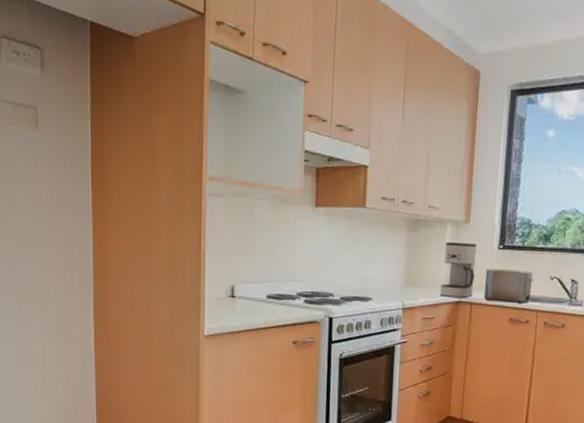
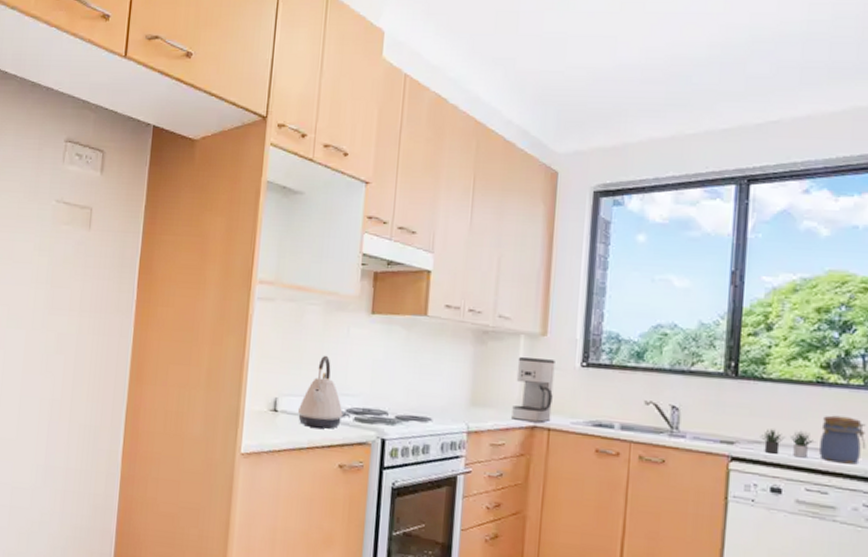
kettle: none [253,245,294,311] -> present [297,355,343,429]
toaster: present [483,269,534,304] -> none [563,389,624,432]

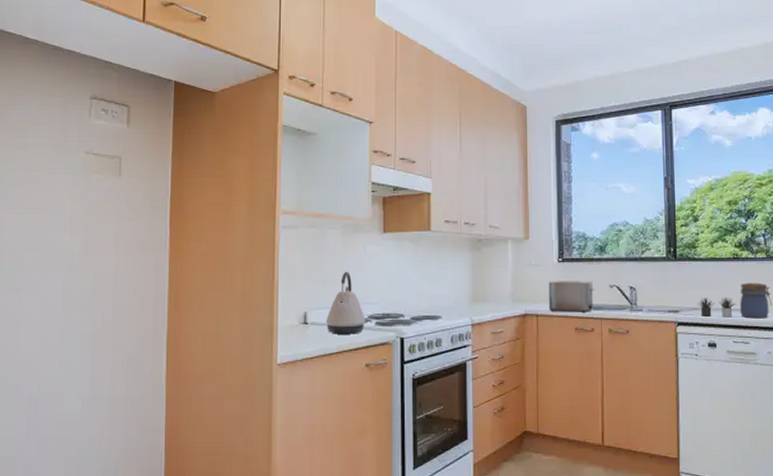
coffee maker: present [512,357,555,423] -> none [507,259,538,311]
toaster: none [563,389,624,432] -> present [548,281,594,312]

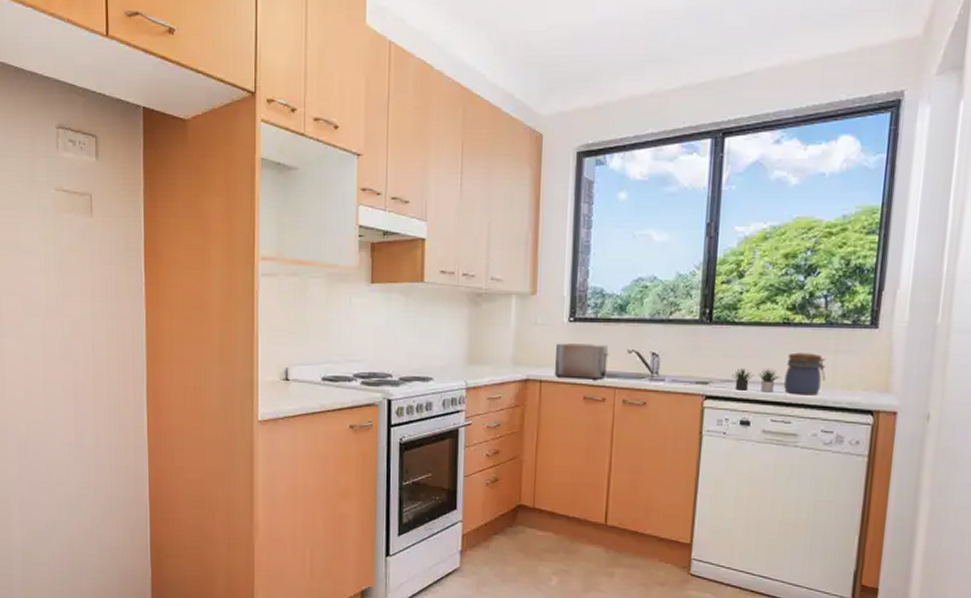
kettle: present [325,271,366,334] -> none [307,325,350,393]

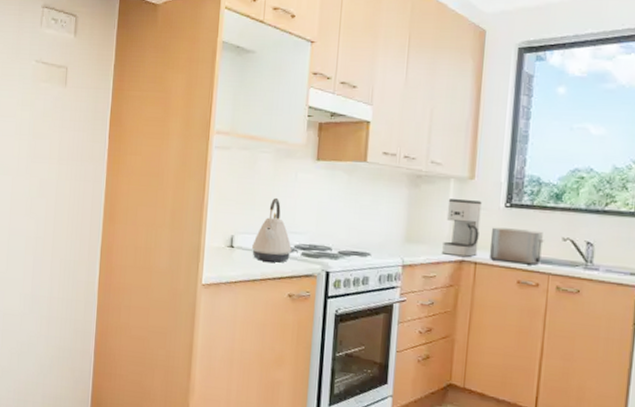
kettle: none [307,325,350,393] -> present [251,197,292,263]
coffee maker: none [506,316,545,376] -> present [442,199,482,258]

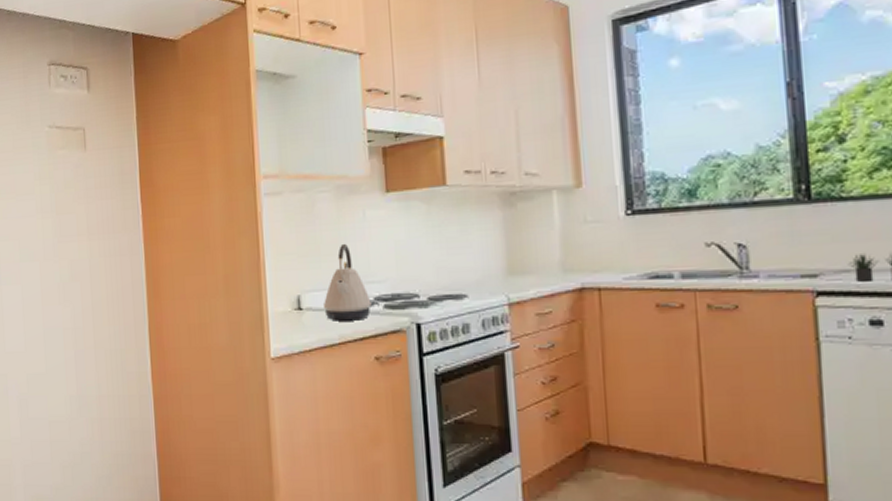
coffee maker: present [442,199,482,258] -> none [553,212,600,285]
toaster: present [489,227,544,266] -> none [612,238,682,283]

